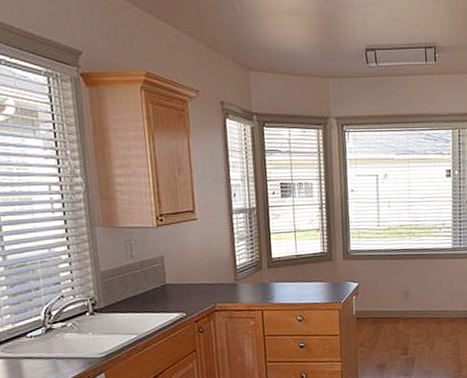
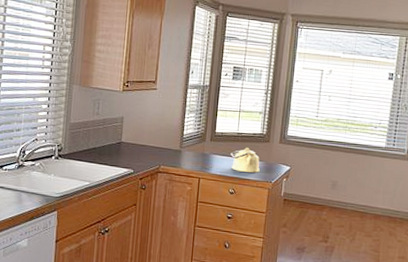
kettle: none [292,269,327,296] -> present [230,147,260,173]

